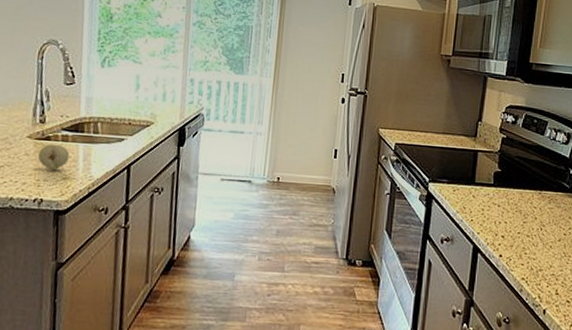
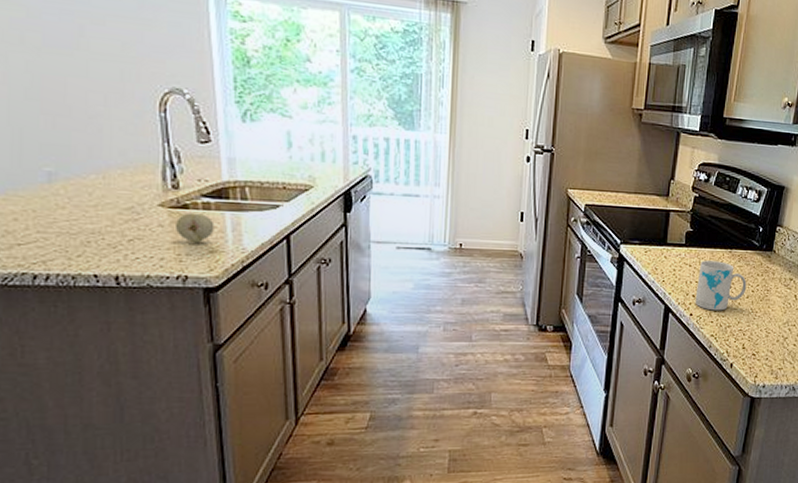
mug: none [504,201,558,254] -> present [695,260,747,311]

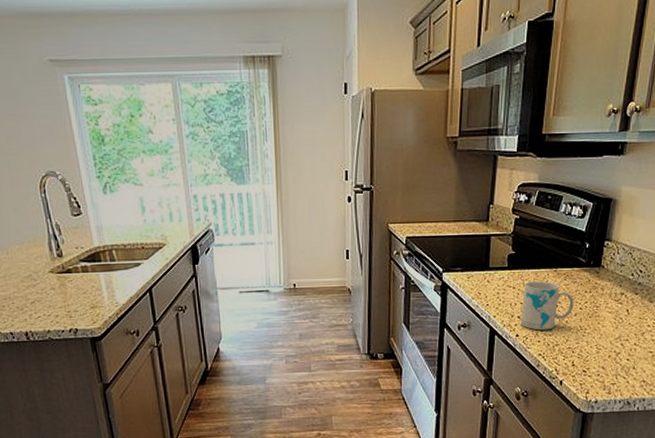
fruit: present [176,213,215,244] -> none [64,276,93,301]

